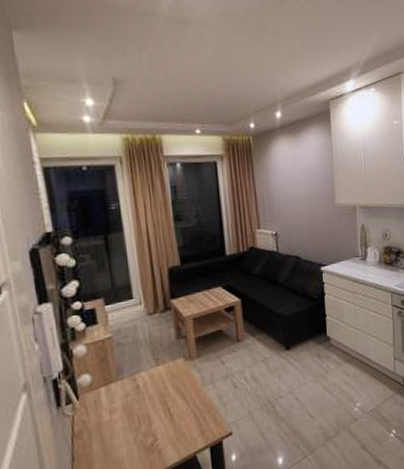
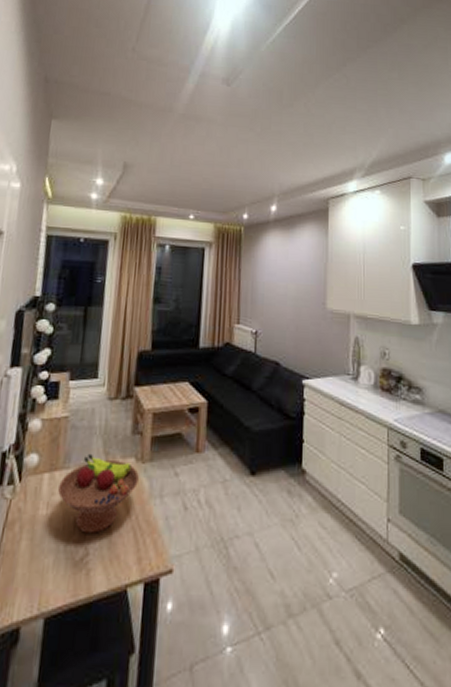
fruit bowl: none [117,362,190,425] -> present [58,453,139,534]

